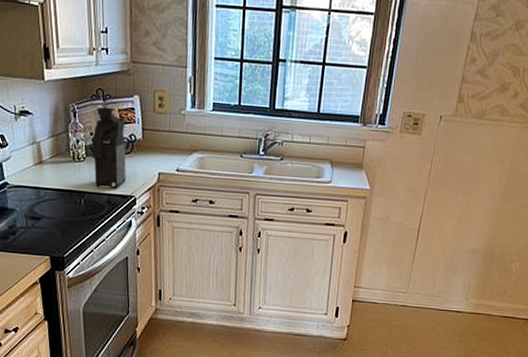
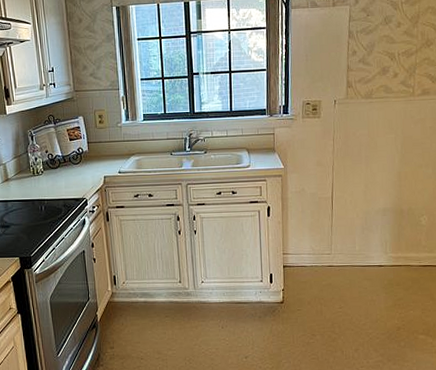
coffee maker: present [91,106,126,189] -> none [47,128,77,195]

